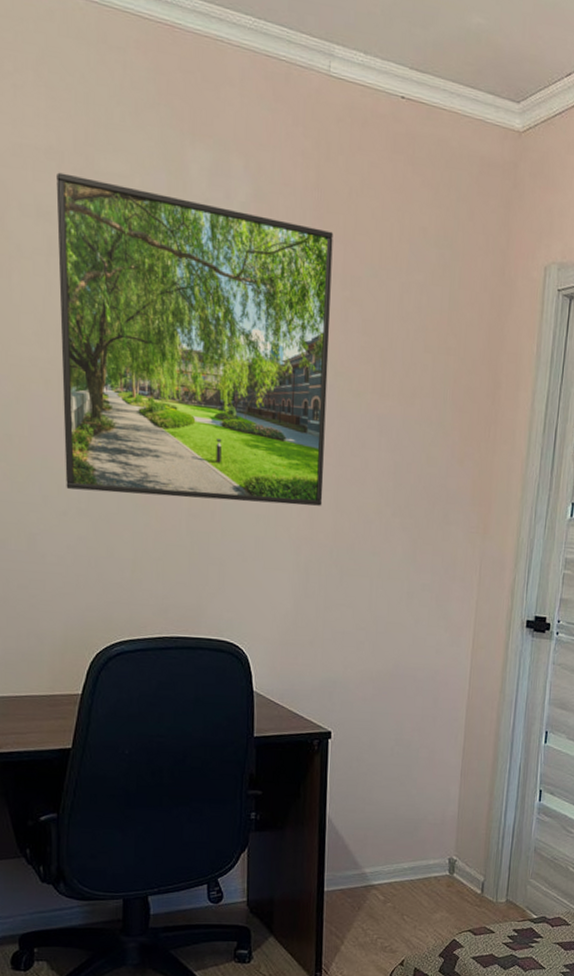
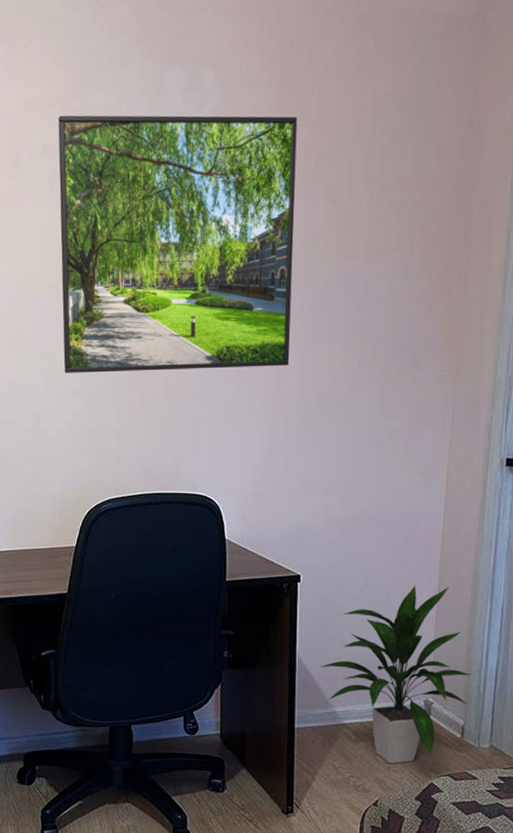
indoor plant: none [349,743,493,923] -> present [319,585,473,764]

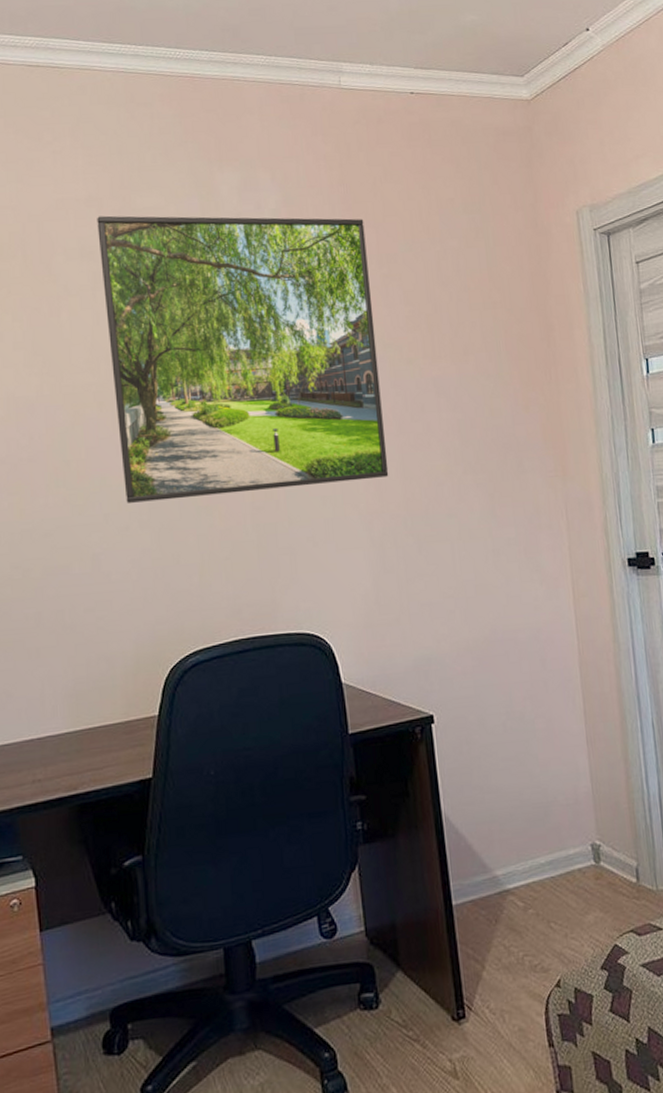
indoor plant: present [319,585,473,764] -> none [470,706,638,931]

